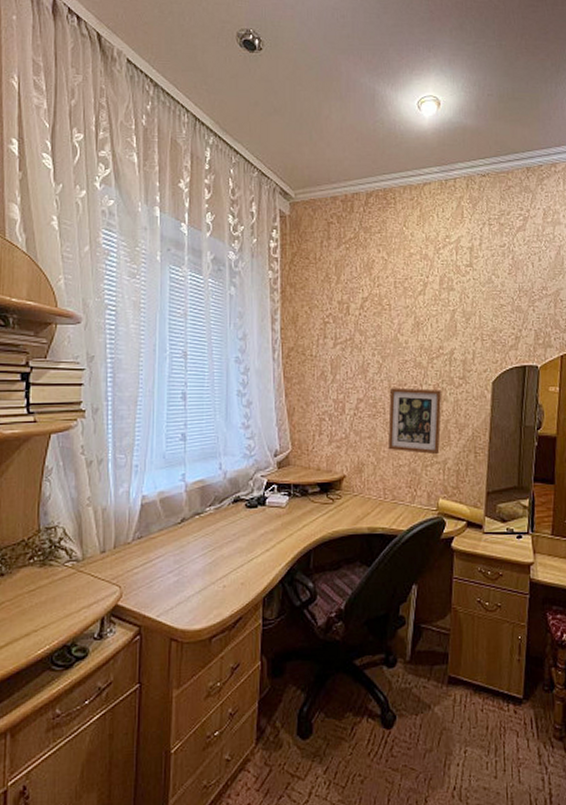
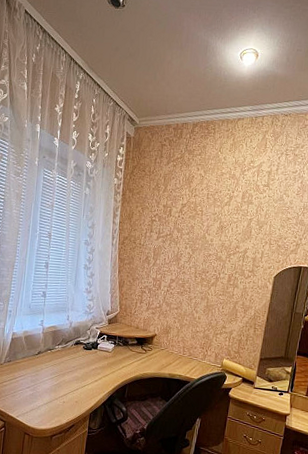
picture frame: present [387,387,442,455] -> none [189,273,235,327]

